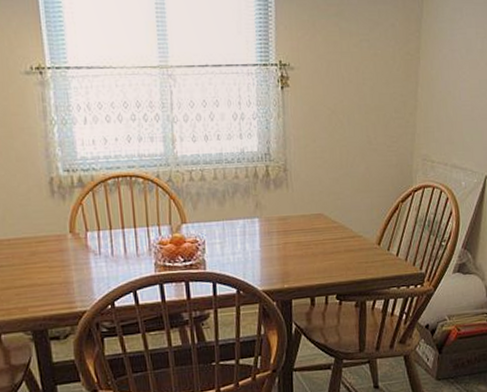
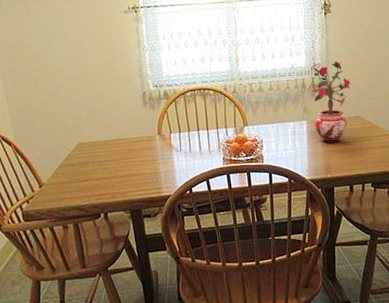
potted plant: none [264,146,312,246] -> present [311,61,350,143]

